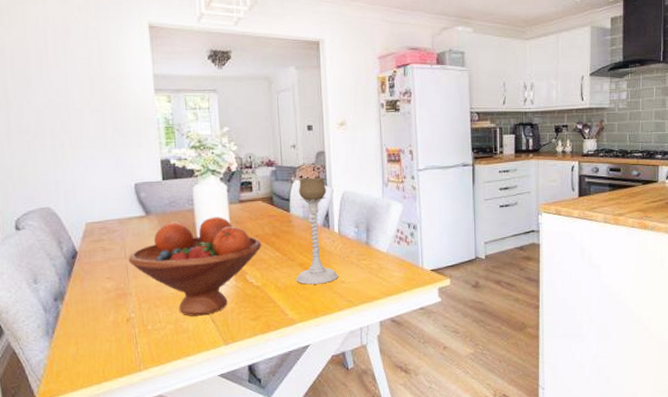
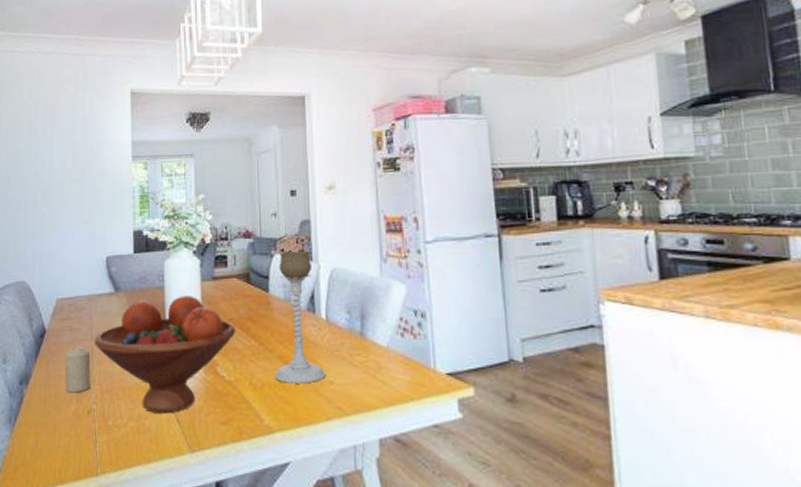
candle: none [99,264,128,305] -> present [65,345,91,393]

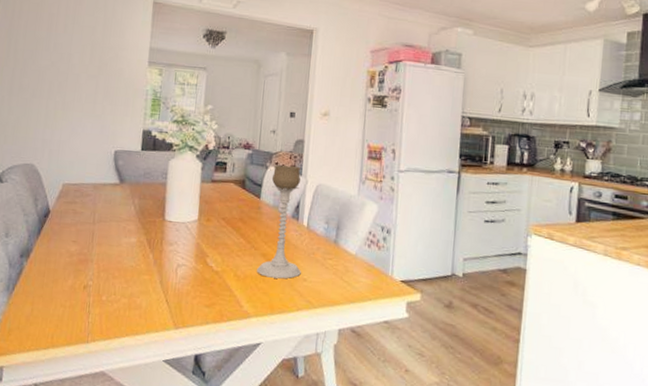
candle: present [65,345,91,393] -> none [64,227,91,270]
fruit bowl: present [94,296,236,414] -> none [95,193,228,294]

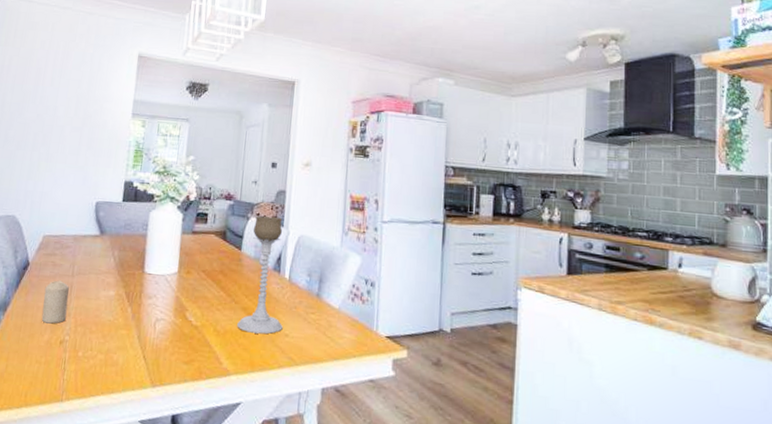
candle: none [64,227,91,270] -> present [41,280,69,324]

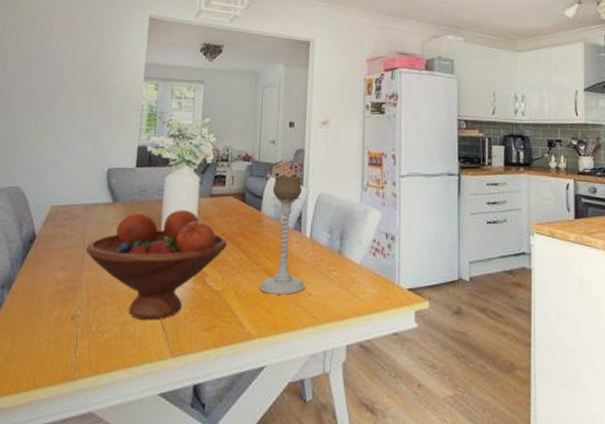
candle: present [41,280,69,324] -> none [50,252,81,299]
fruit bowl: none [74,245,208,350] -> present [85,210,228,320]

